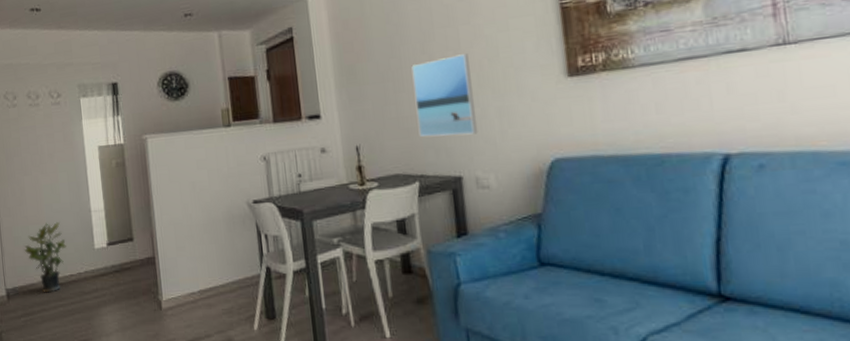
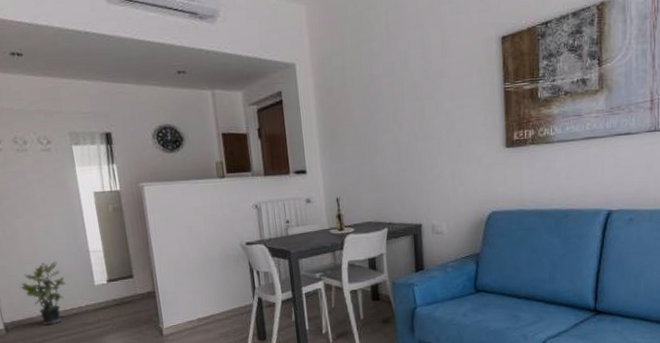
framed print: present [411,54,478,137] -> none [384,124,436,192]

